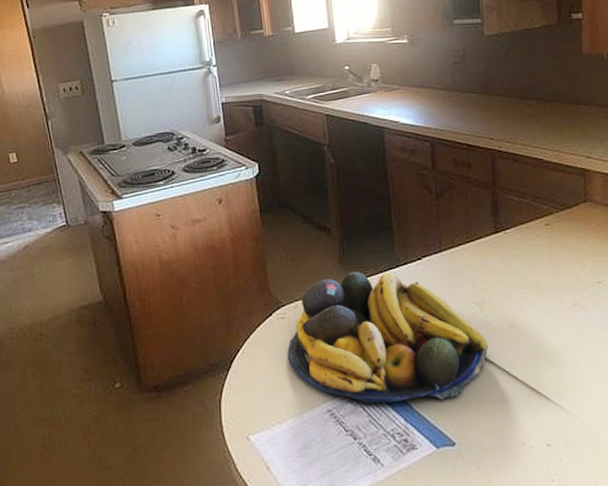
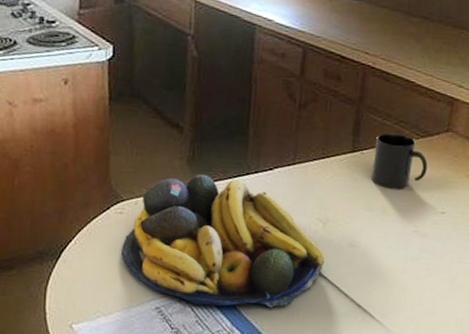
mug: none [516,209,574,266] -> present [371,133,428,190]

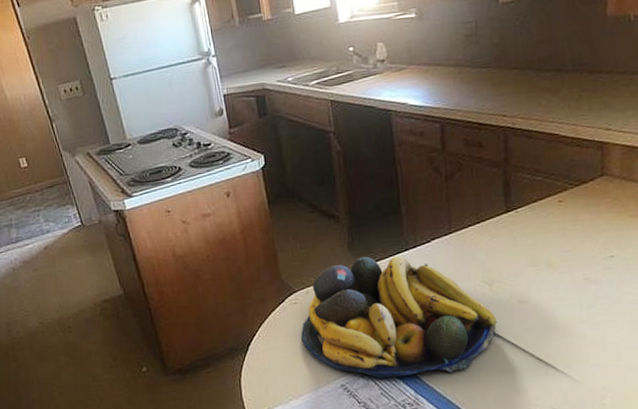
mug: present [371,133,428,190] -> none [528,186,587,243]

